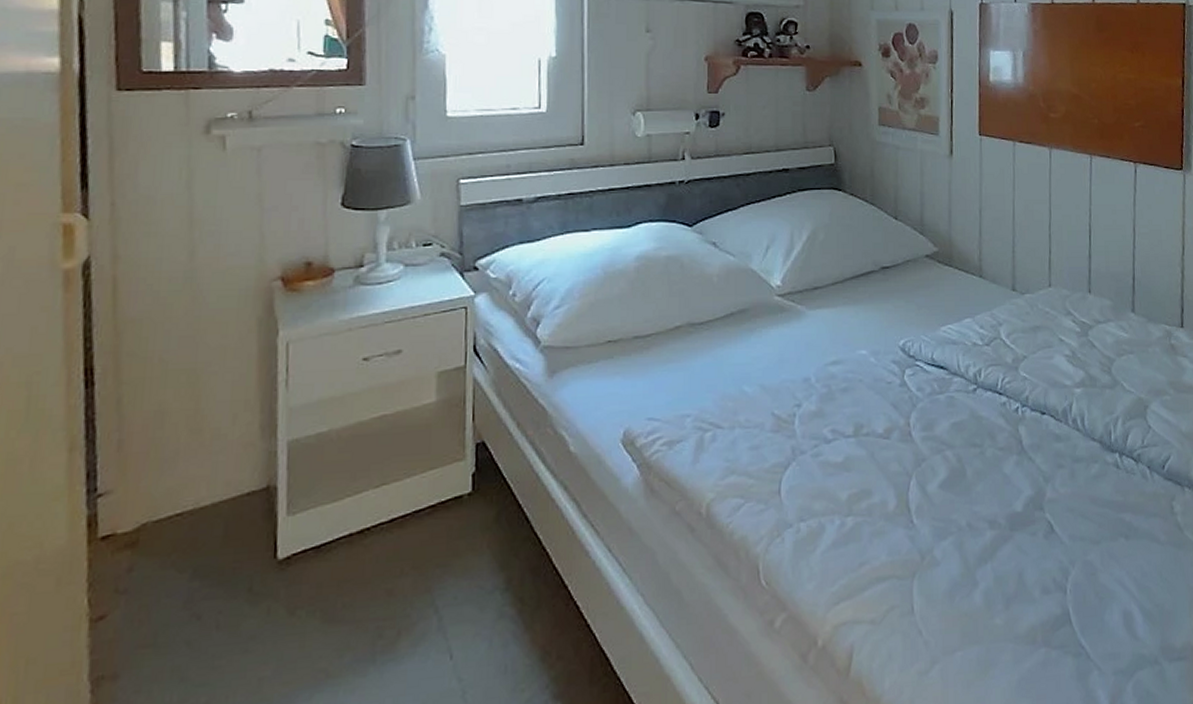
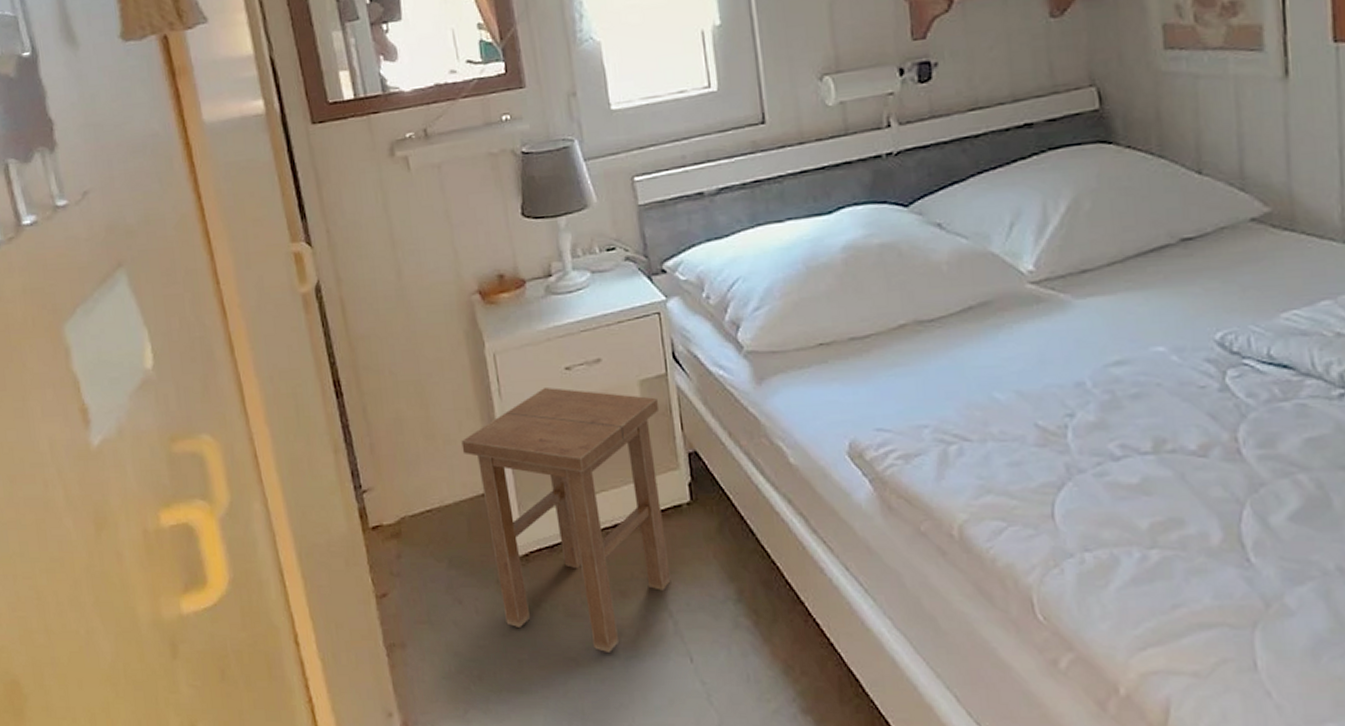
stool: none [232,377,454,658] -> present [461,386,671,652]

